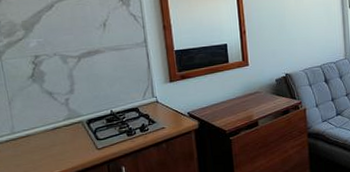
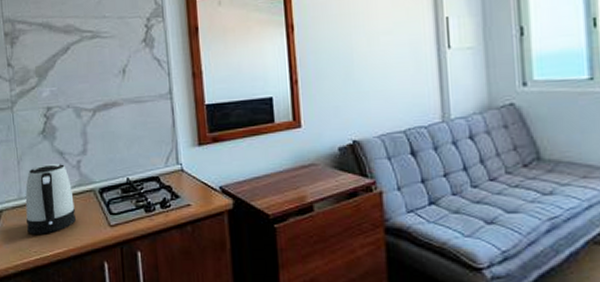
kettle: none [18,101,66,162] -> present [25,163,76,234]

